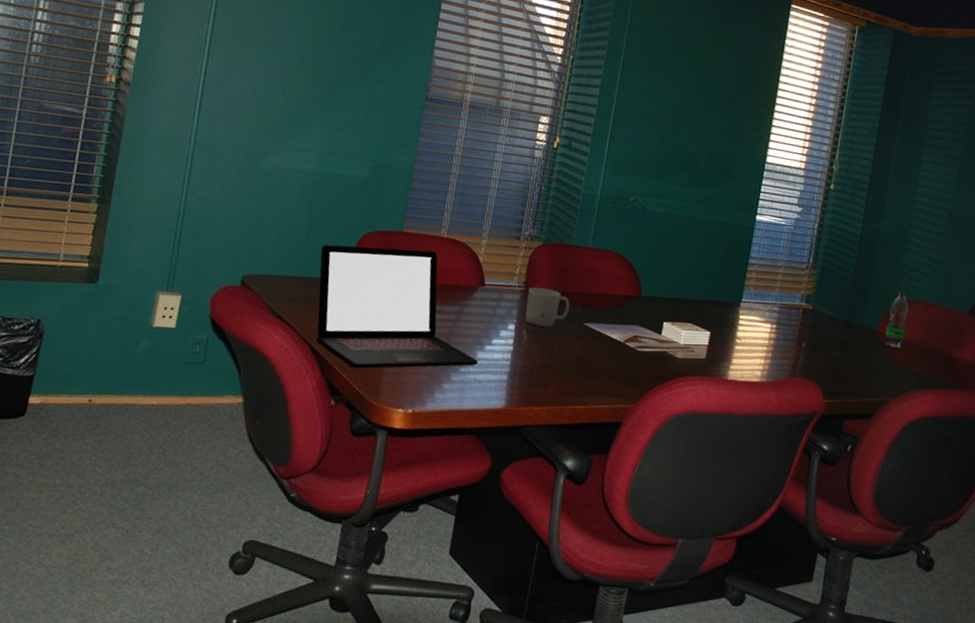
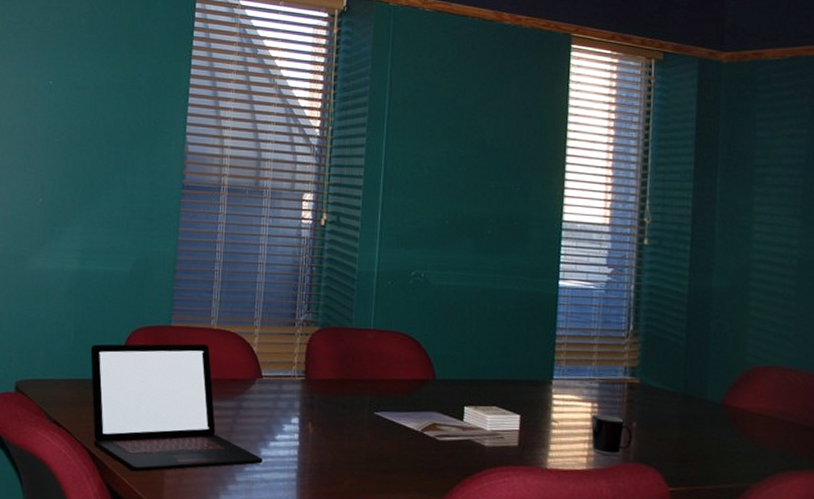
mug: present [524,287,570,328] -> none [308,376,357,419]
mug: none [766,334,801,371] -> present [591,414,633,456]
bottle: present [884,291,909,348] -> none [735,356,762,423]

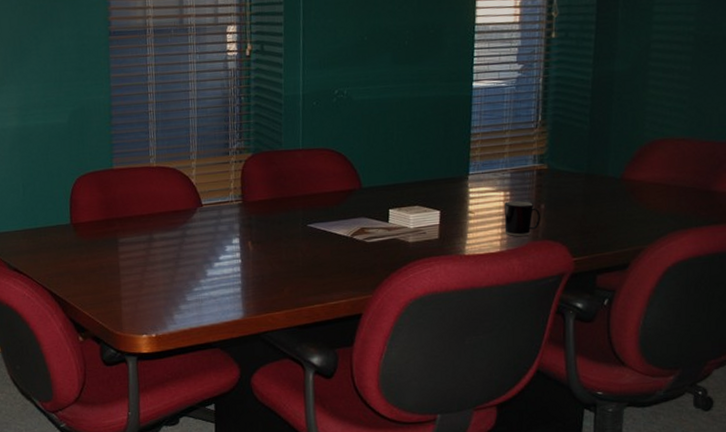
laptop: present [90,343,263,472] -> none [39,182,209,305]

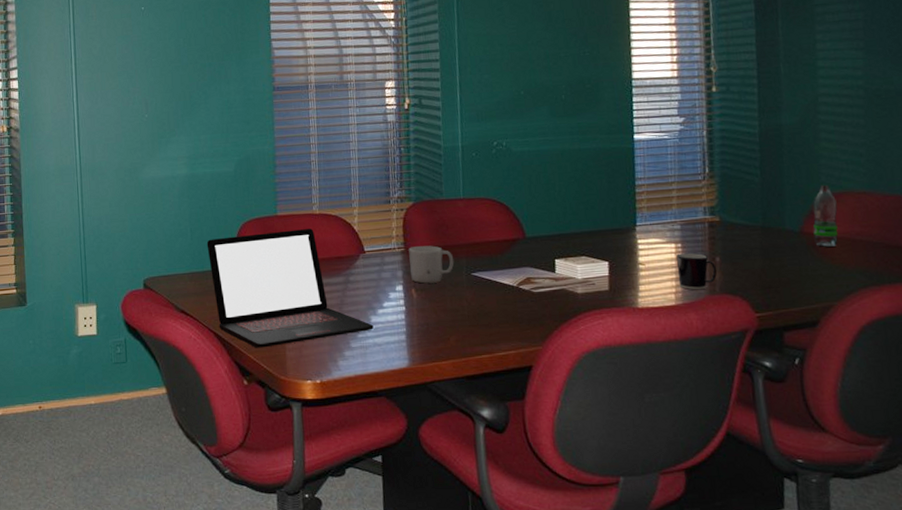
laptop: none [39,182,209,305] -> present [206,229,374,348]
mug: none [246,197,291,236] -> present [408,245,455,284]
bottle: none [633,132,657,193] -> present [812,184,839,247]

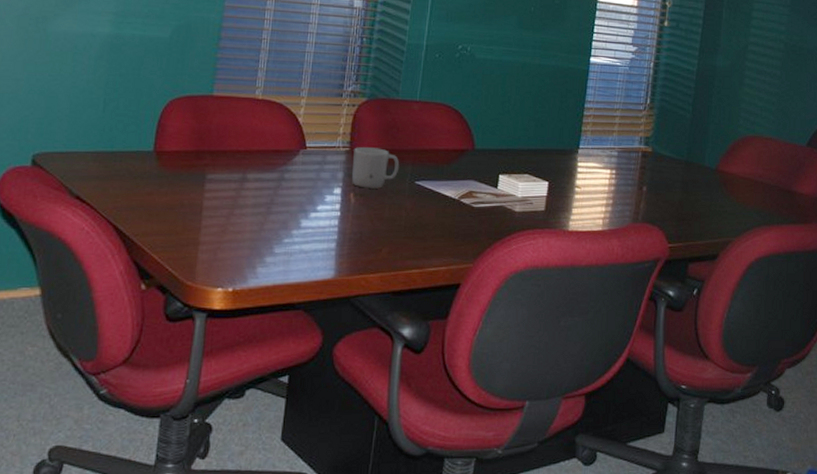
laptop: present [206,229,374,348] -> none [121,114,303,247]
mug: present [676,252,717,290] -> none [608,180,643,217]
bottle: present [812,184,839,247] -> none [726,127,748,186]

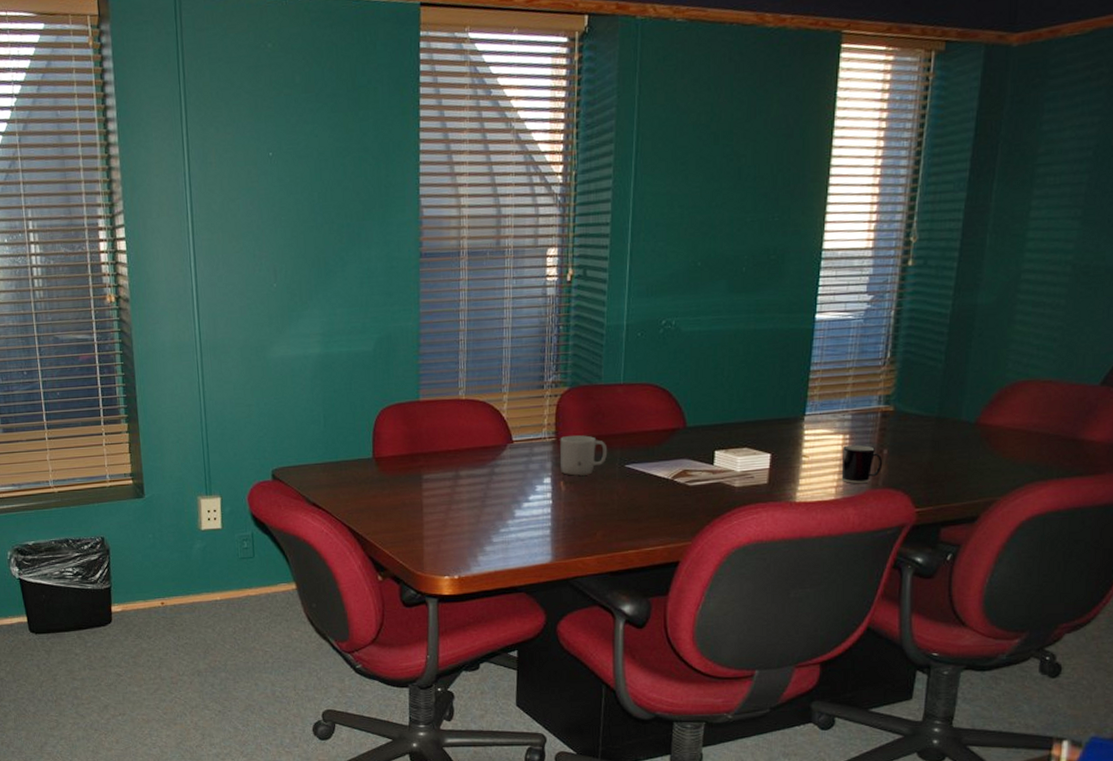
mug: none [608,180,643,217] -> present [841,444,883,484]

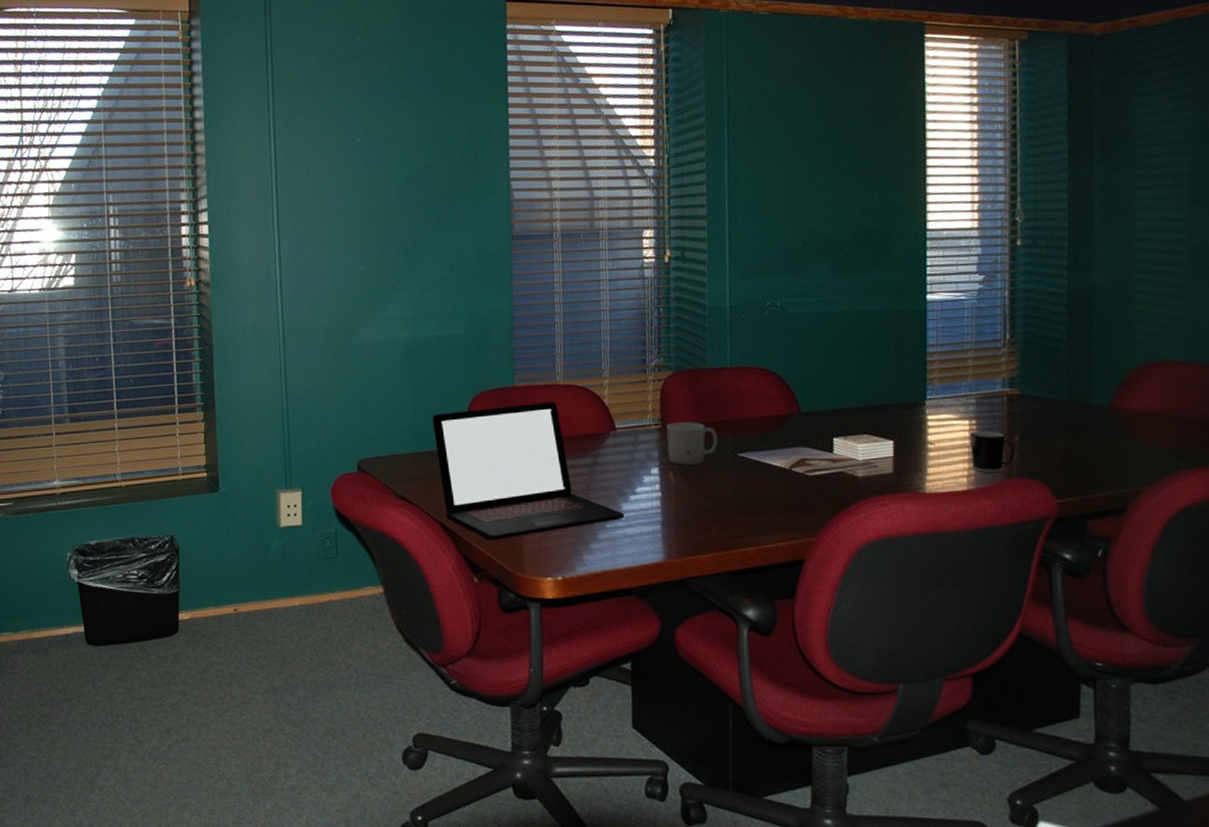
laptop: none [341,416,517,543] -> present [432,402,624,541]

